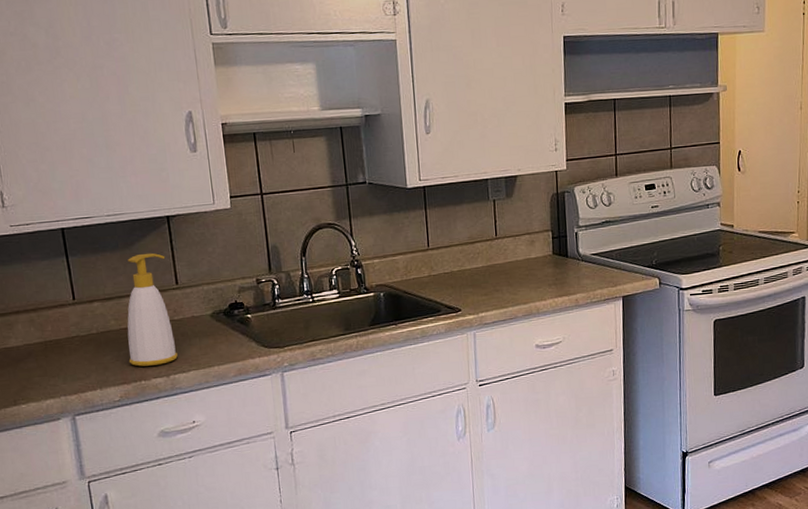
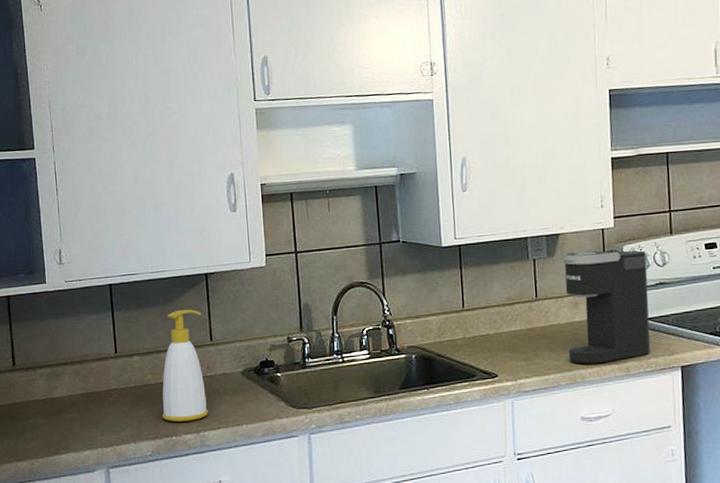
coffee maker: none [520,191,597,297] -> present [562,250,651,364]

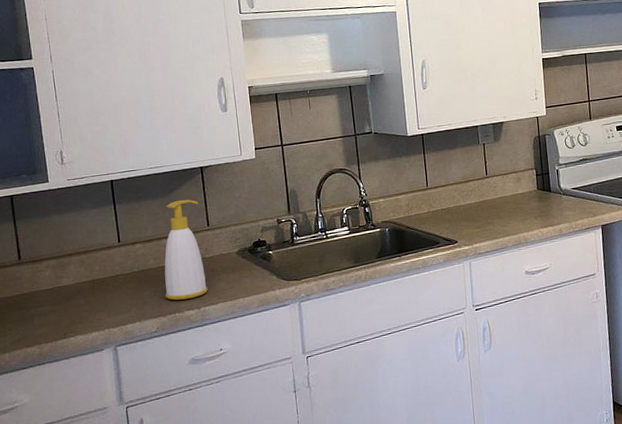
coffee maker: present [562,250,651,364] -> none [506,133,578,228]

